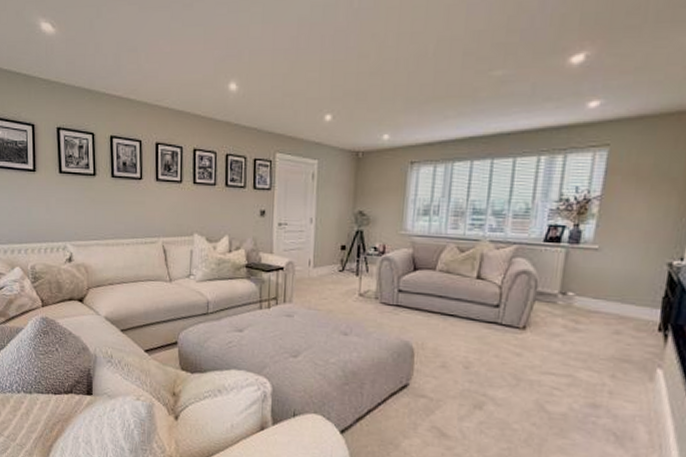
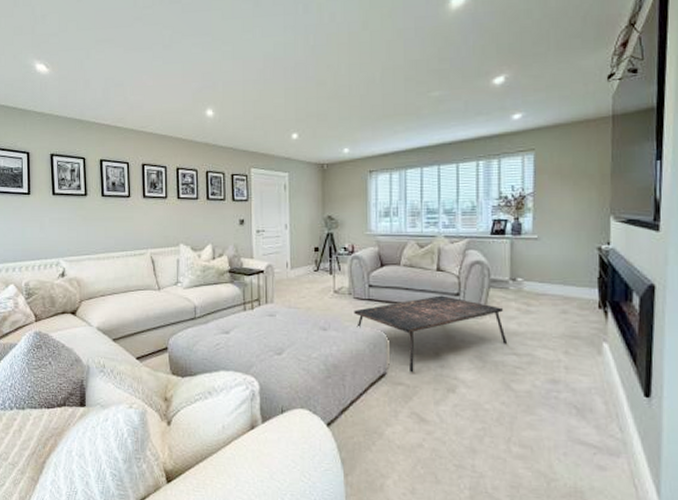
coffee table: none [379,305,548,386] -> present [354,295,508,373]

